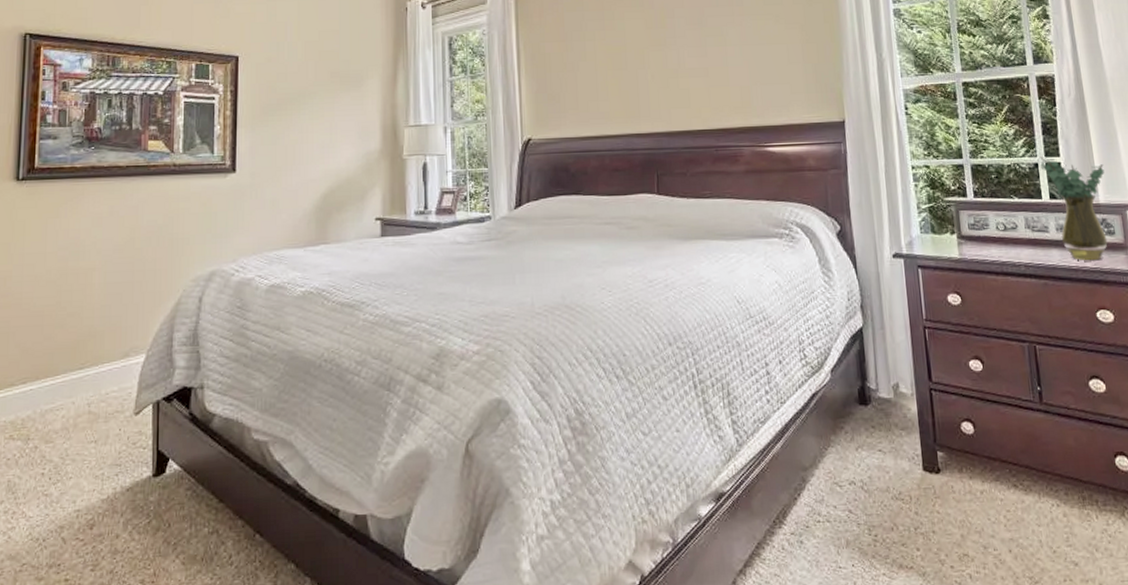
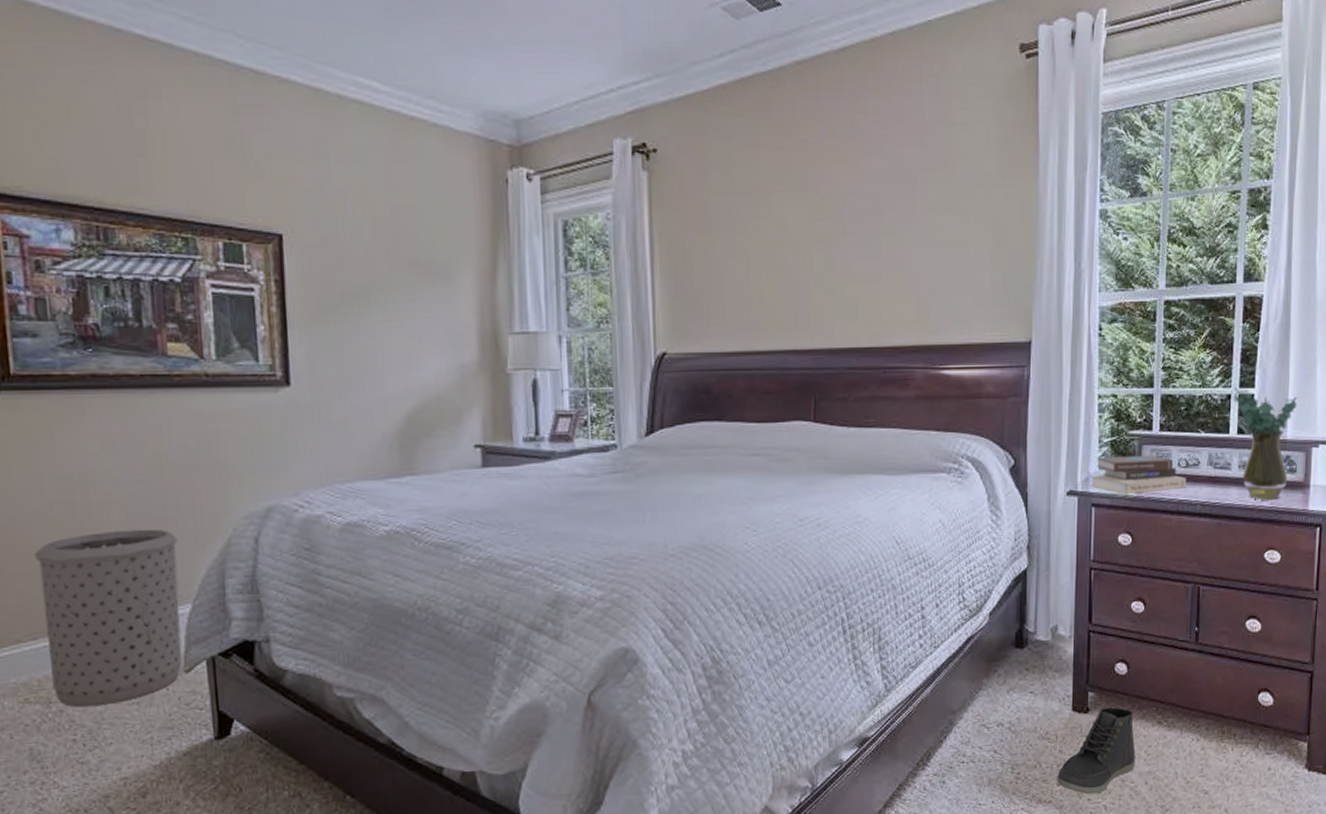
laundry basket: none [33,290,141,443] -> present [34,529,183,707]
books: none [913,219,1007,257] -> present [1090,455,1186,495]
sneaker: none [915,468,996,561] -> present [1057,707,1136,795]

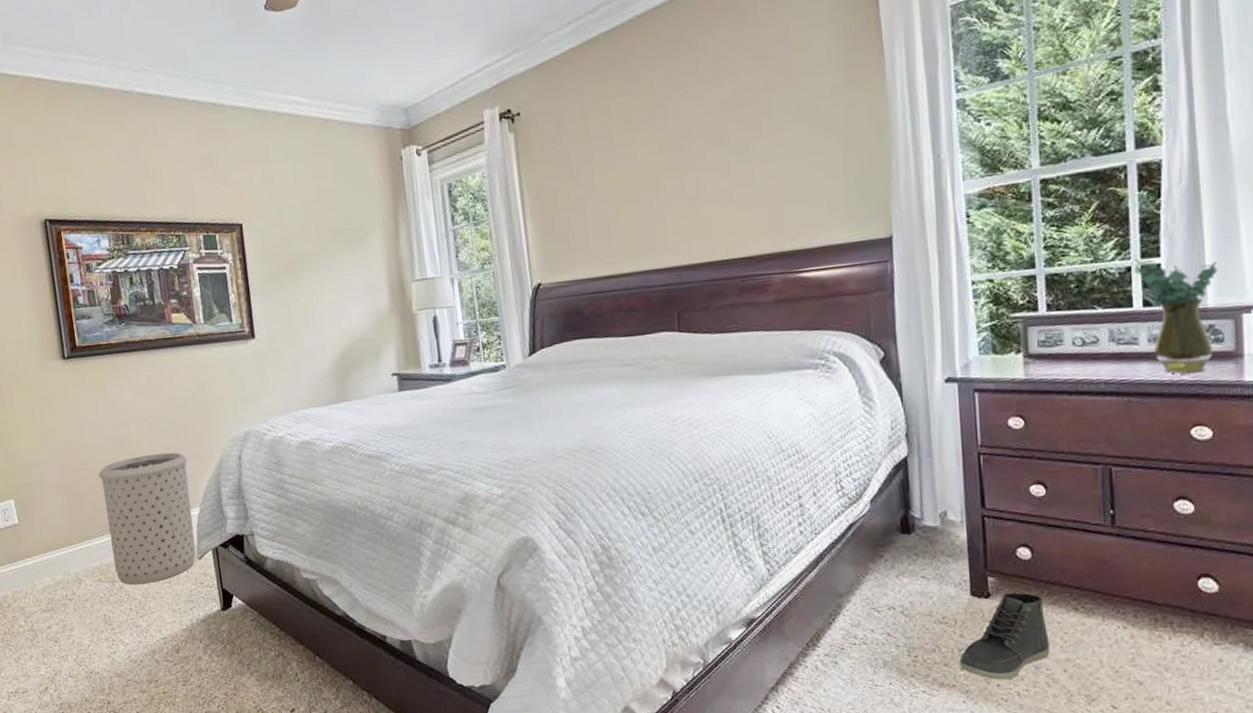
books: present [1090,455,1186,495] -> none [969,336,1084,378]

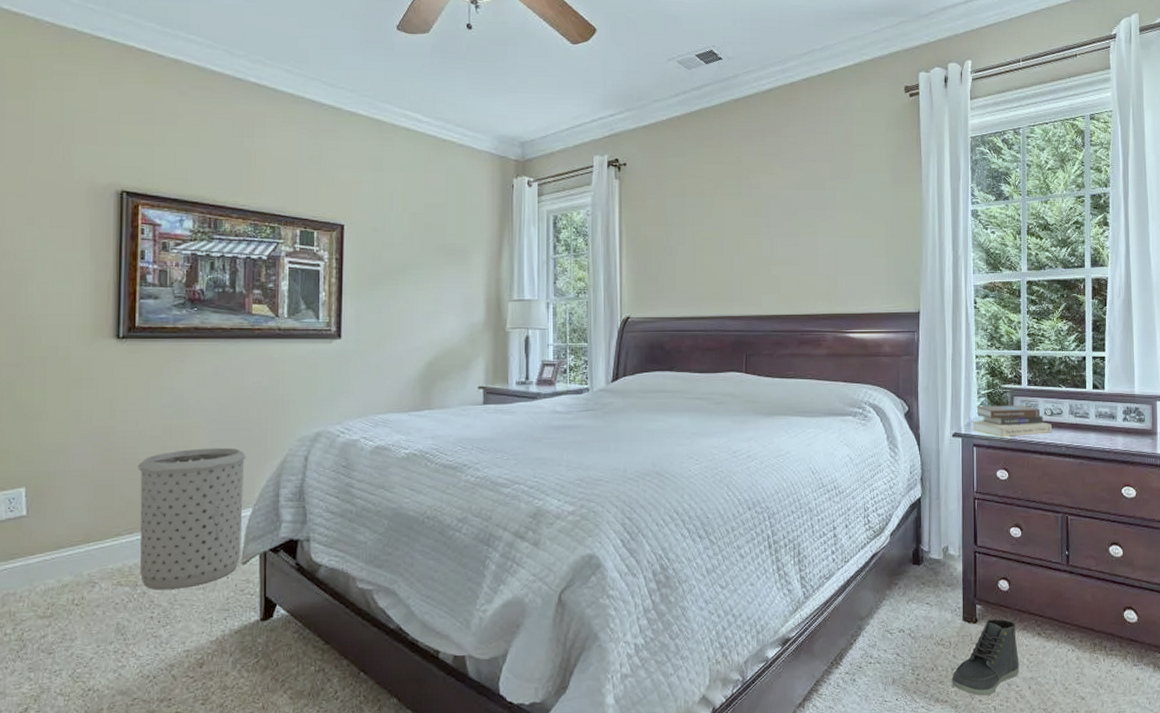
books: none [969,336,1084,378] -> present [971,405,1052,438]
vase: present [1134,258,1218,374] -> none [1088,350,1142,444]

